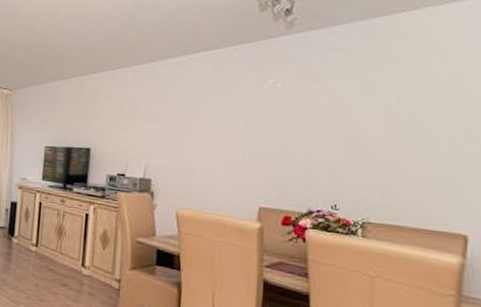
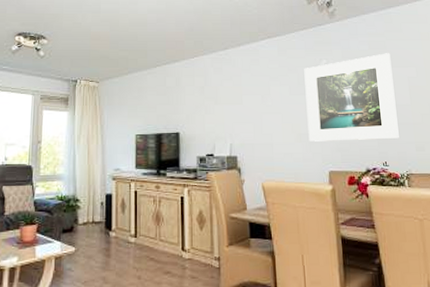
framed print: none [239,74,364,179] -> present [304,53,399,142]

